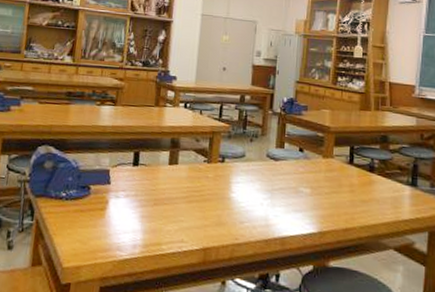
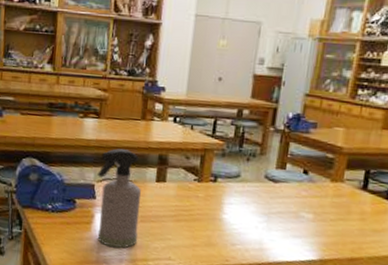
spray bottle: none [111,134,155,234] -> present [97,148,141,249]

